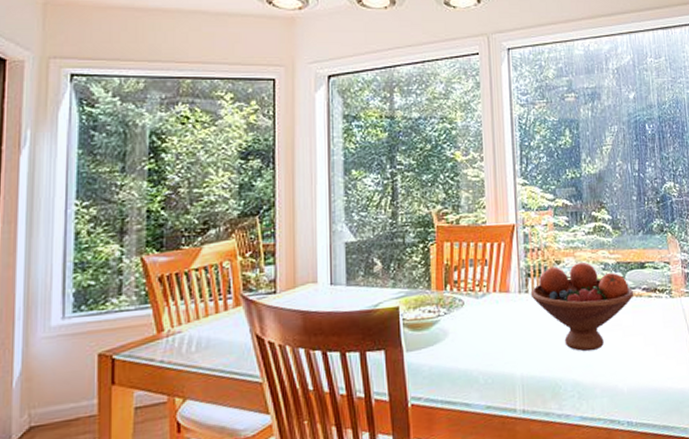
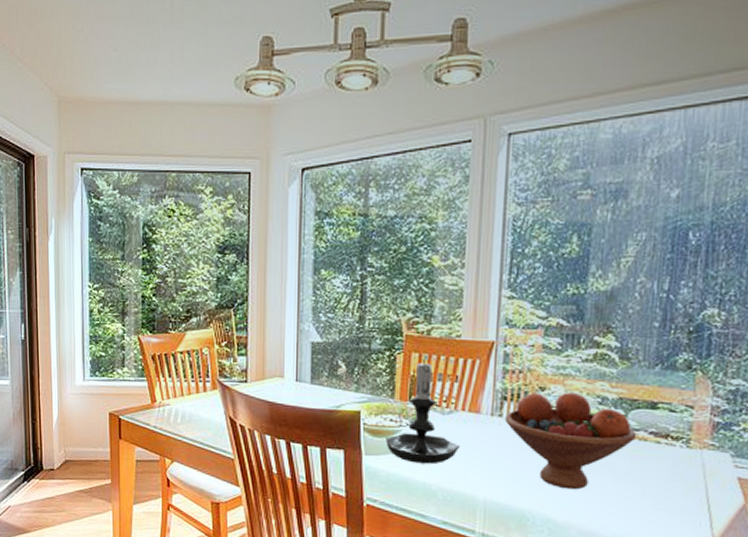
candle holder: none [426,245,494,352] -> present [386,357,459,465]

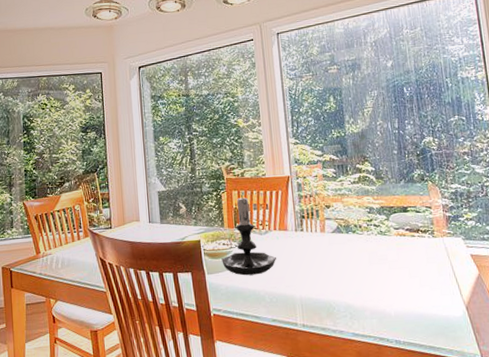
fruit bowl: present [504,393,637,490] -> none [305,207,398,280]

